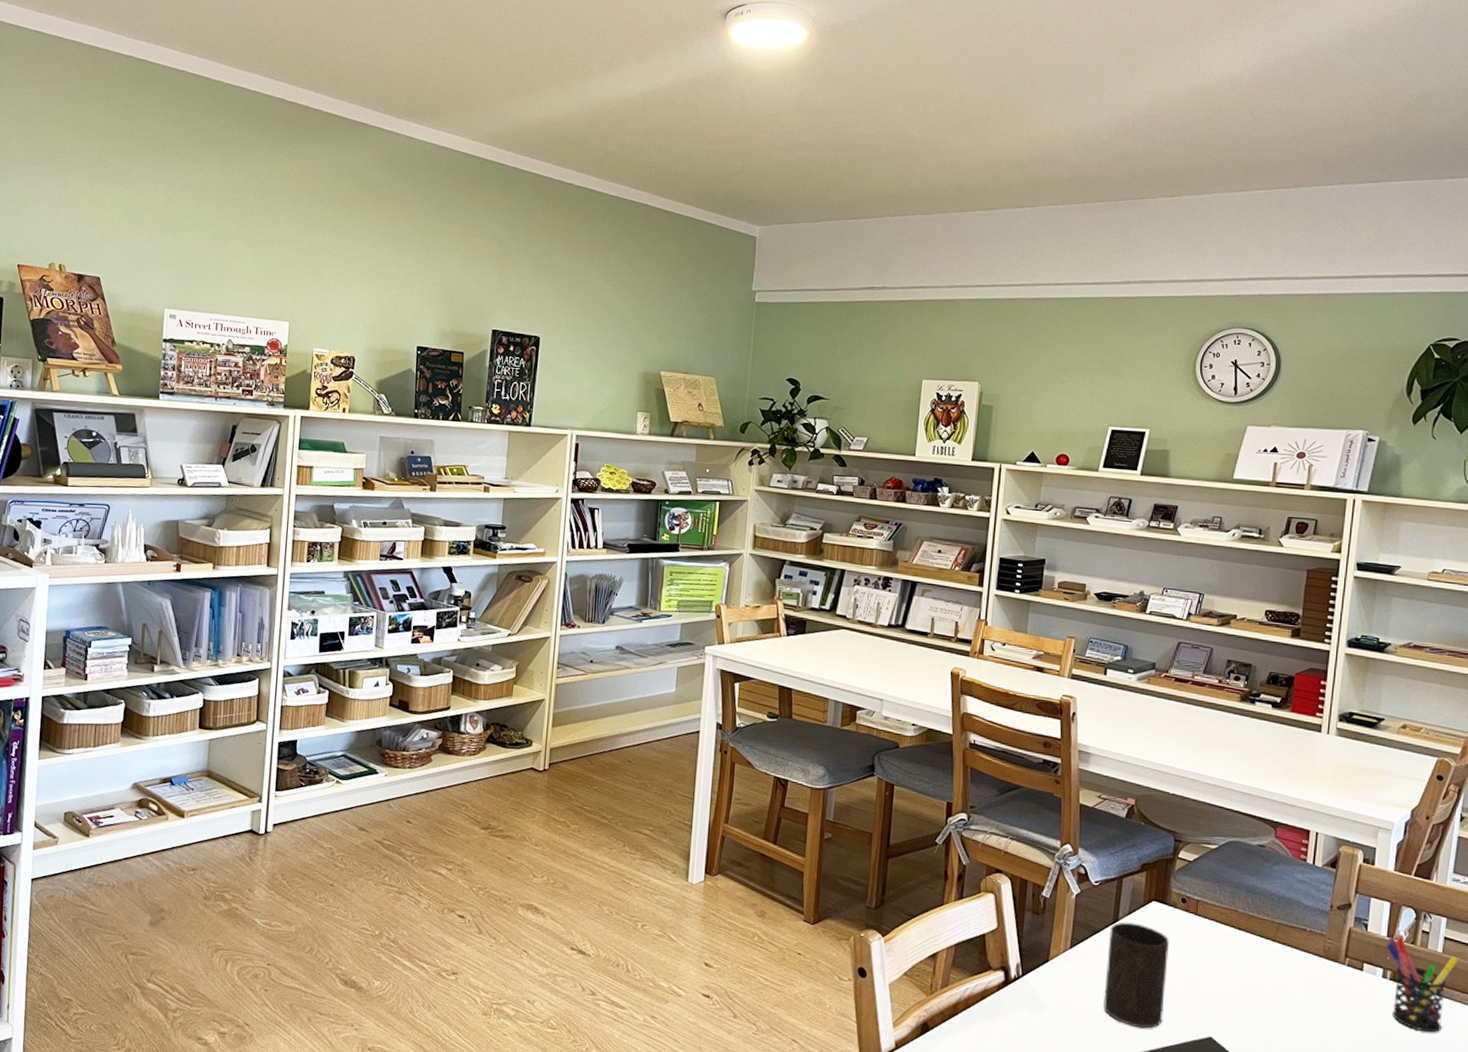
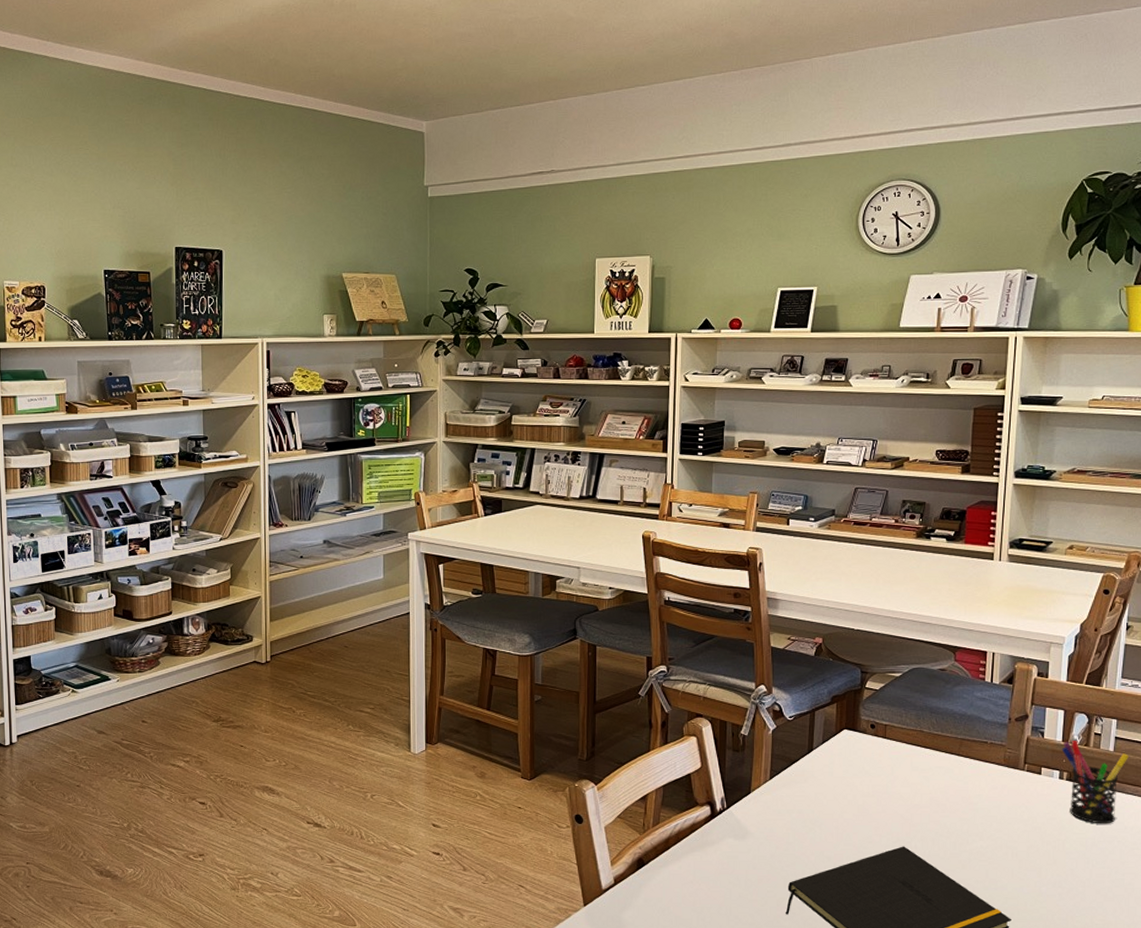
cup: present [1103,922,1169,1029] -> none [804,751,861,845]

